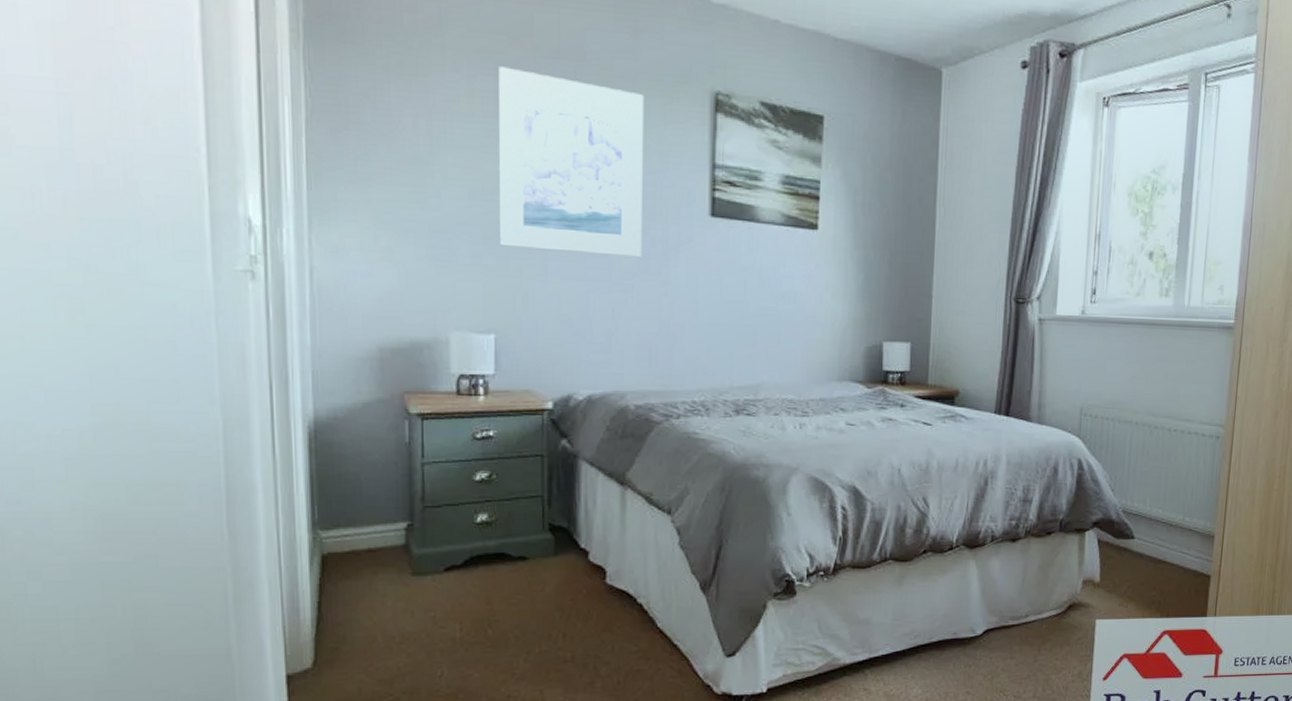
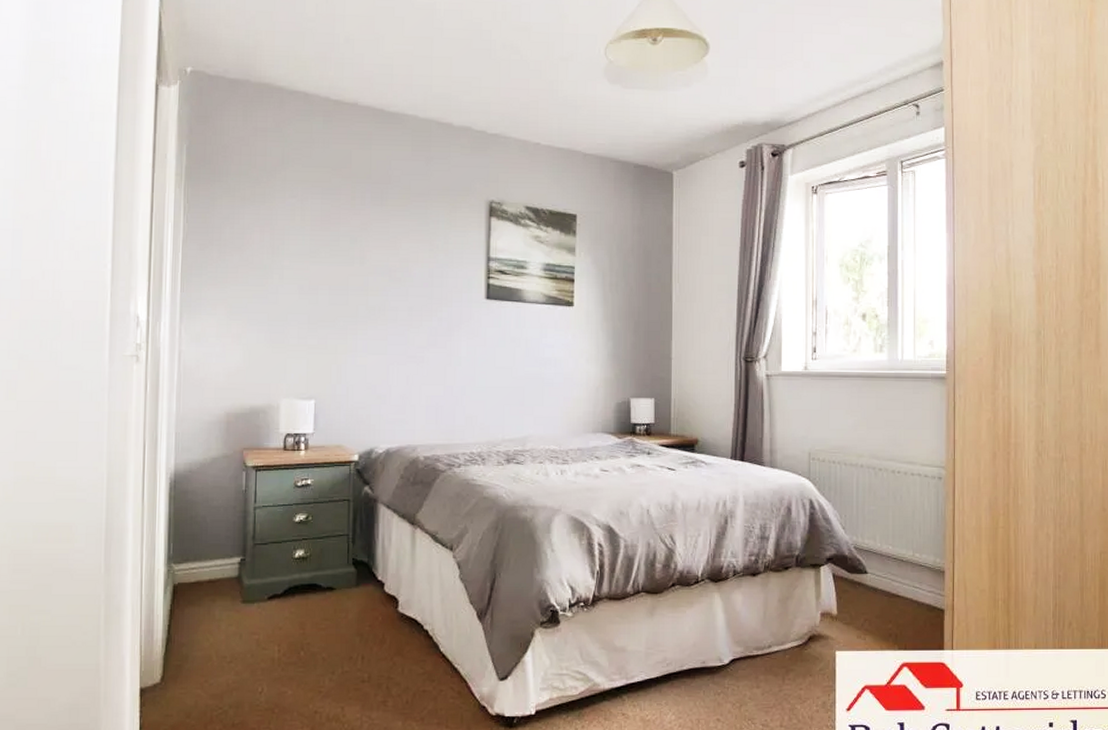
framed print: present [498,66,645,257] -> none [320,191,435,334]

